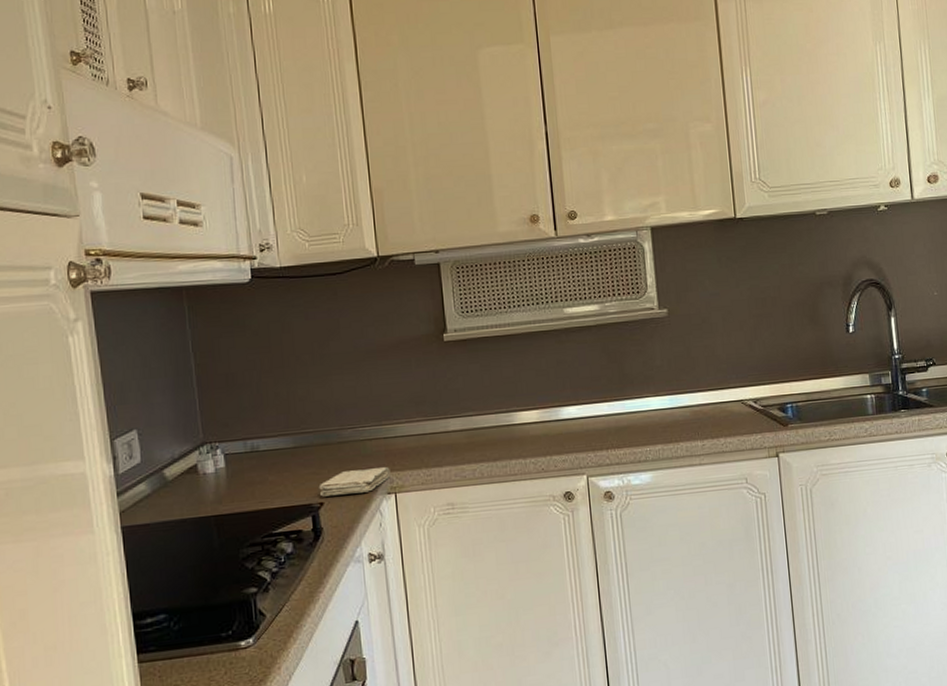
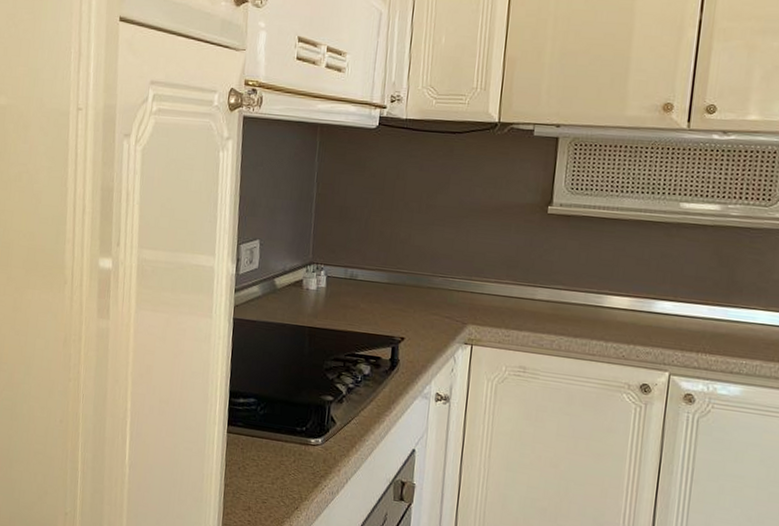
washcloth: present [318,467,391,497] -> none [403,314,471,338]

